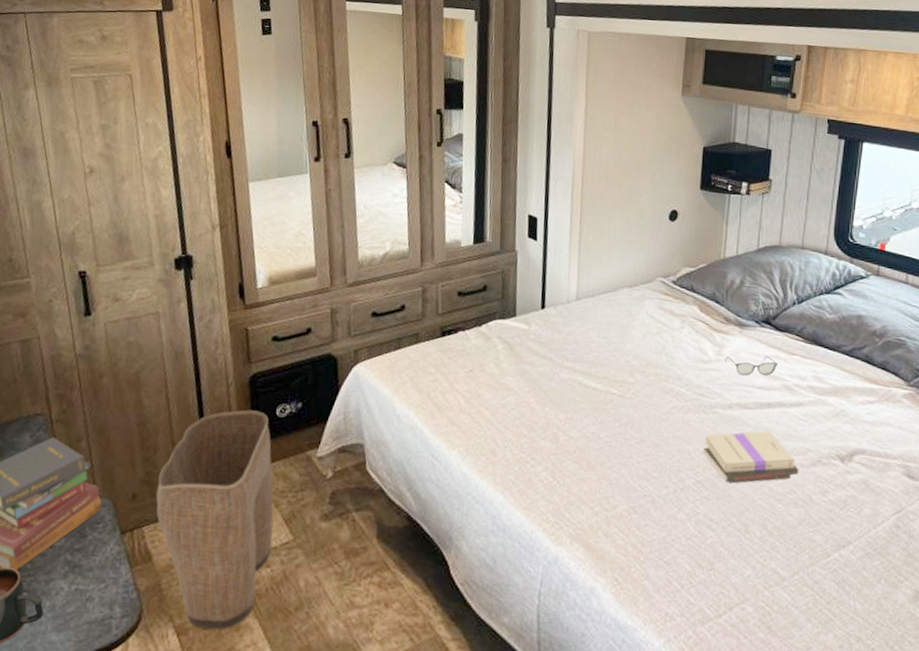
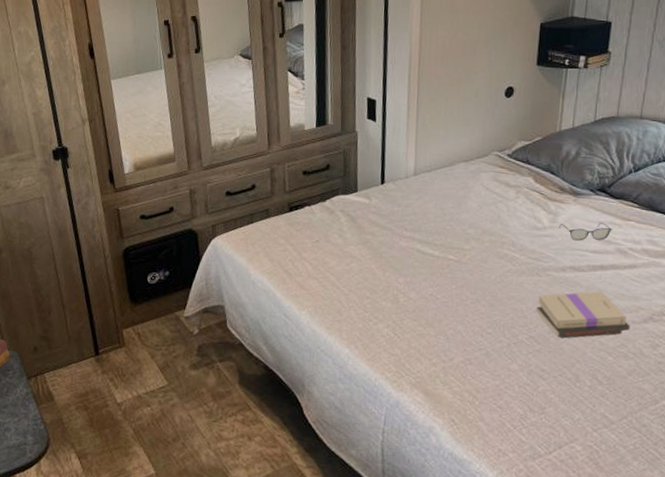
laundry basket: present [156,409,274,629] -> none [53,278,151,455]

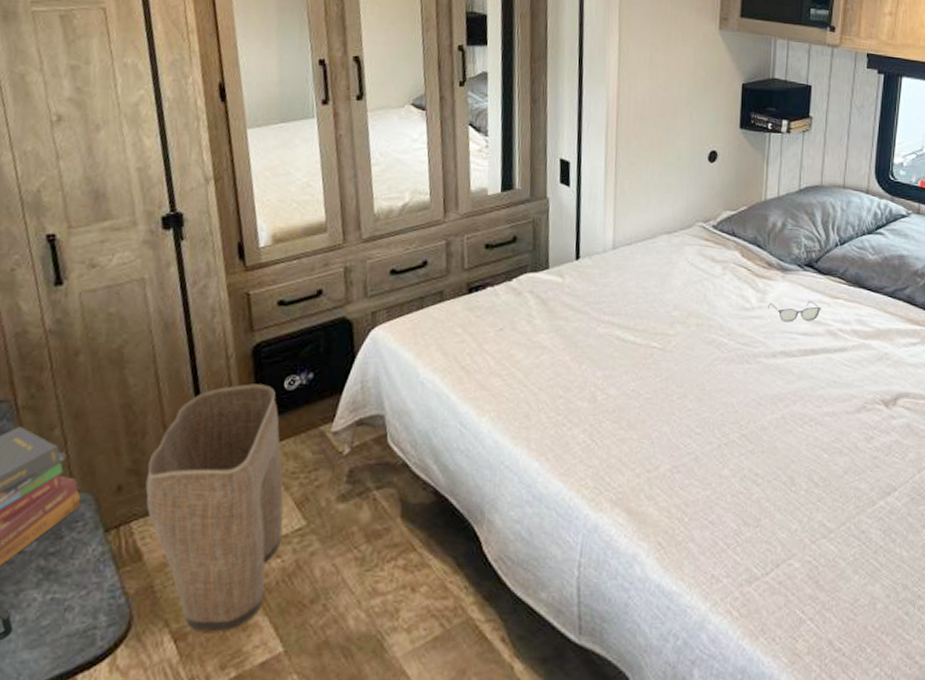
laundry basket: none [53,278,151,455] -> present [145,383,284,631]
books: present [536,291,631,339] -> none [747,379,844,435]

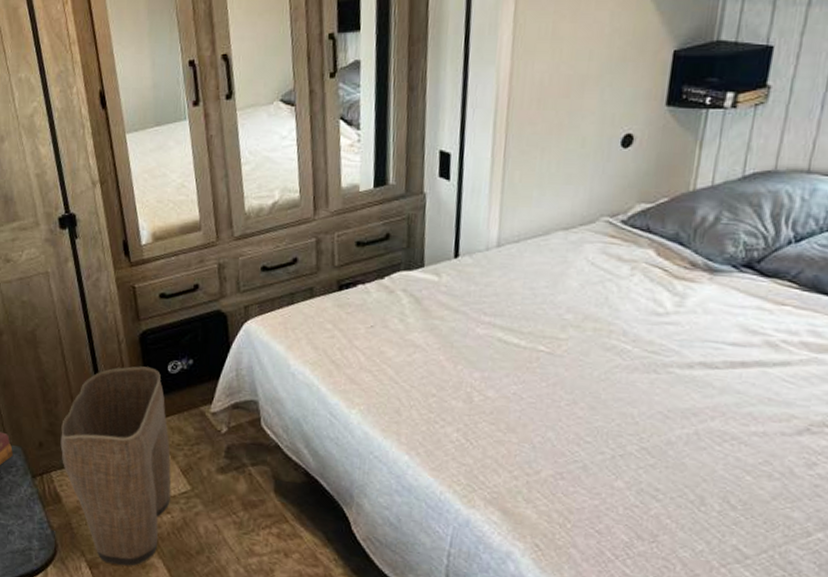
glasses: present [768,300,821,322] -> none [687,306,760,331]

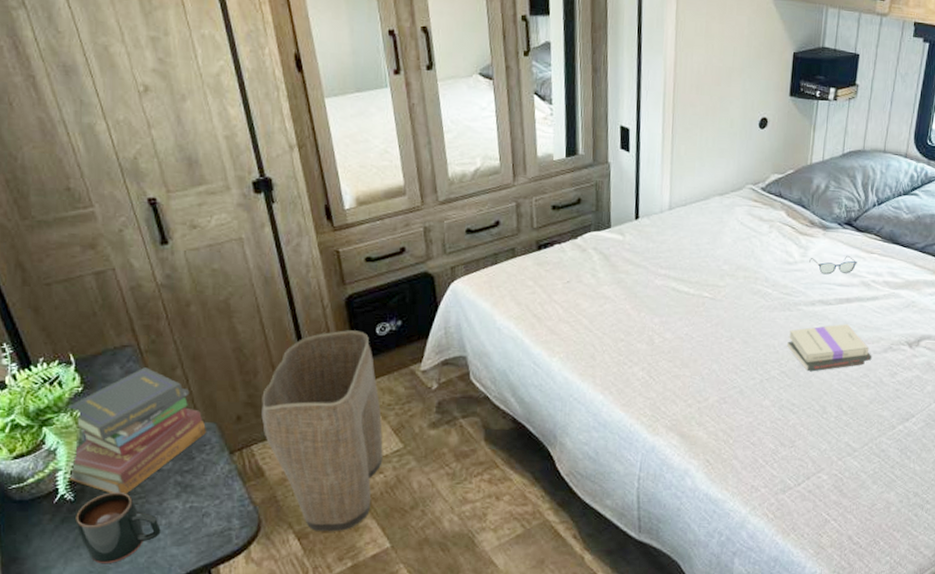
books: none [651,394,779,452] -> present [787,324,872,372]
glasses: none [687,306,760,331] -> present [809,255,857,275]

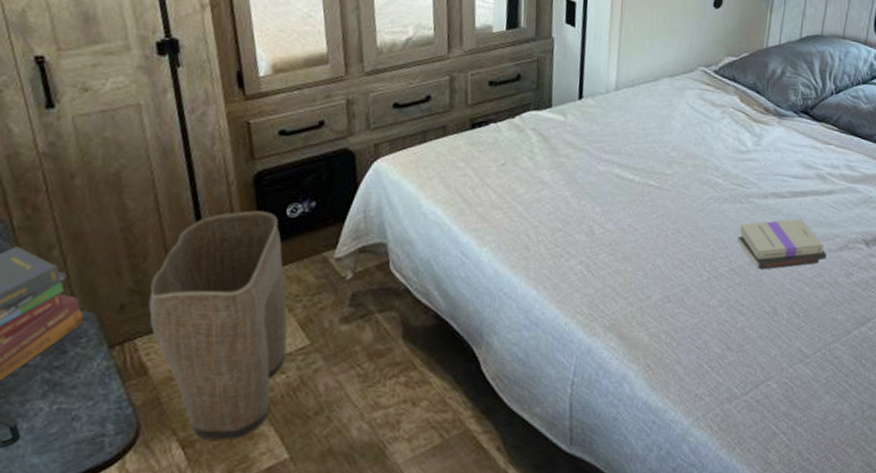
glasses: present [809,255,857,275] -> none [763,145,813,166]

